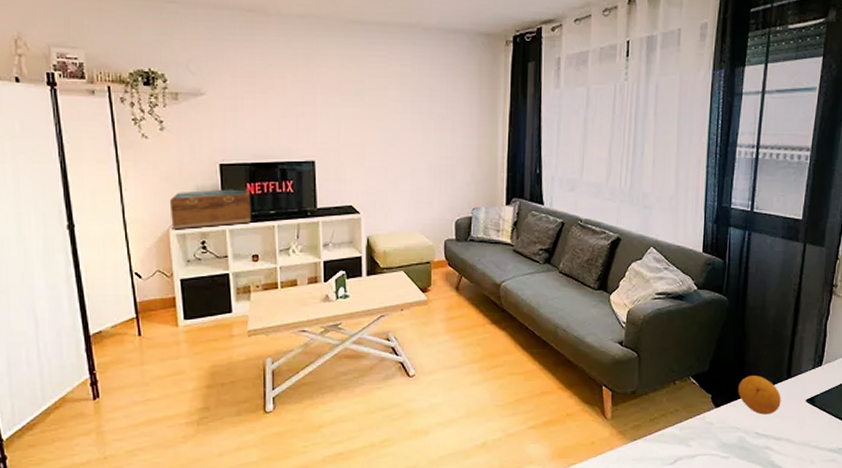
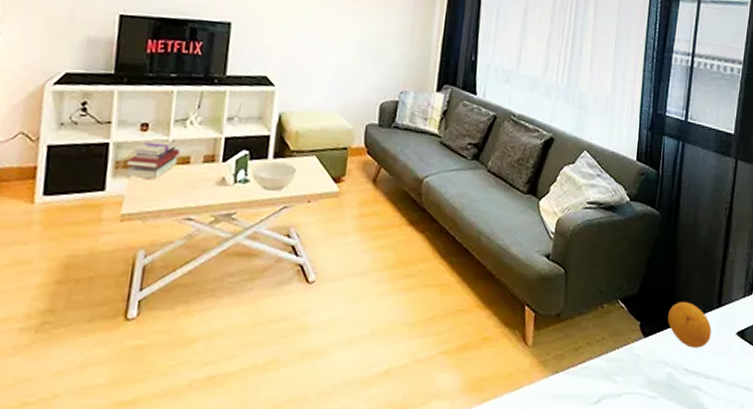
decorative box: present [169,189,252,230] -> none [48,41,151,87]
books: none [246,267,287,301] -> present [125,139,180,180]
bowl: none [350,278,389,303] -> present [252,161,297,191]

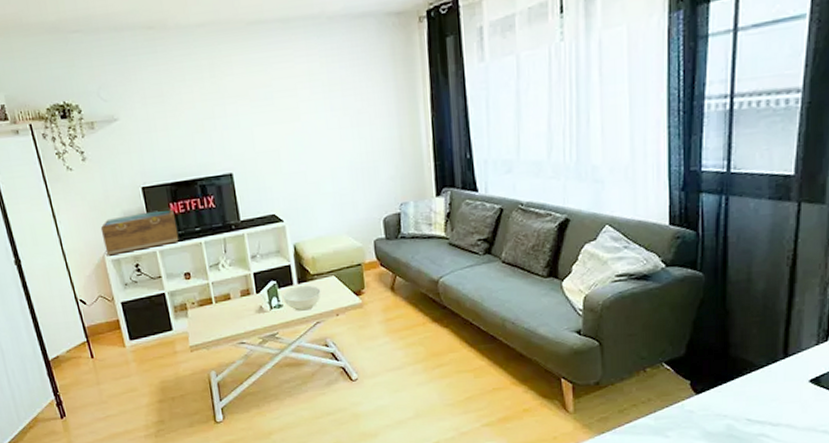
decorative box: none [48,41,151,87] -> present [100,209,179,256]
books: present [125,139,180,180] -> none [182,282,221,317]
fruit: present [668,302,712,348] -> none [723,357,777,400]

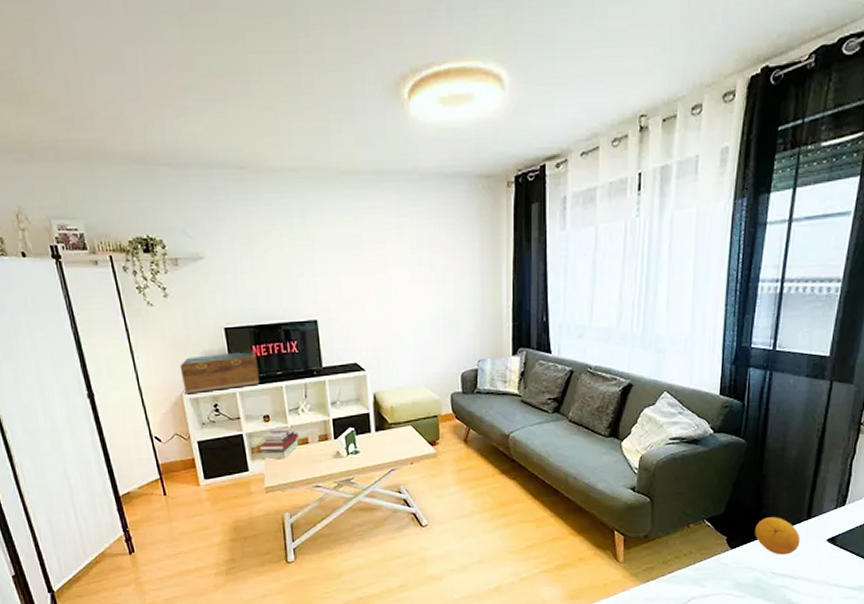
books: none [182,282,221,317] -> present [259,426,299,460]
bowl: present [282,285,321,311] -> none [360,433,398,458]
fruit: none [723,357,777,400] -> present [755,517,800,555]

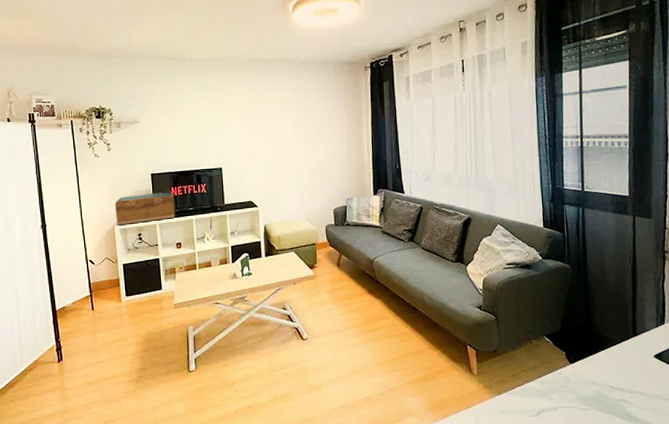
books: present [259,426,299,460] -> none [172,252,204,280]
fruit: present [755,517,800,555] -> none [589,334,631,370]

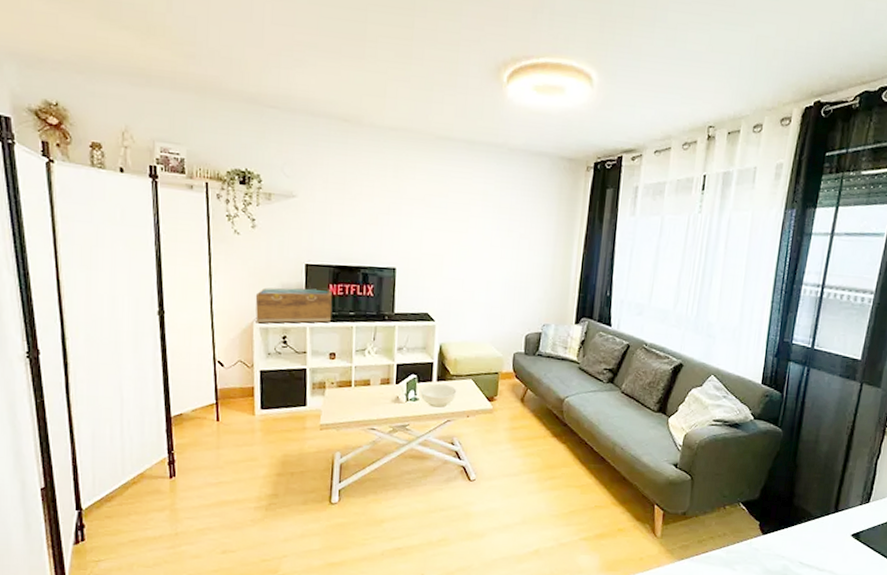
bowl: none [252,258,283,279] -> present [420,383,457,408]

